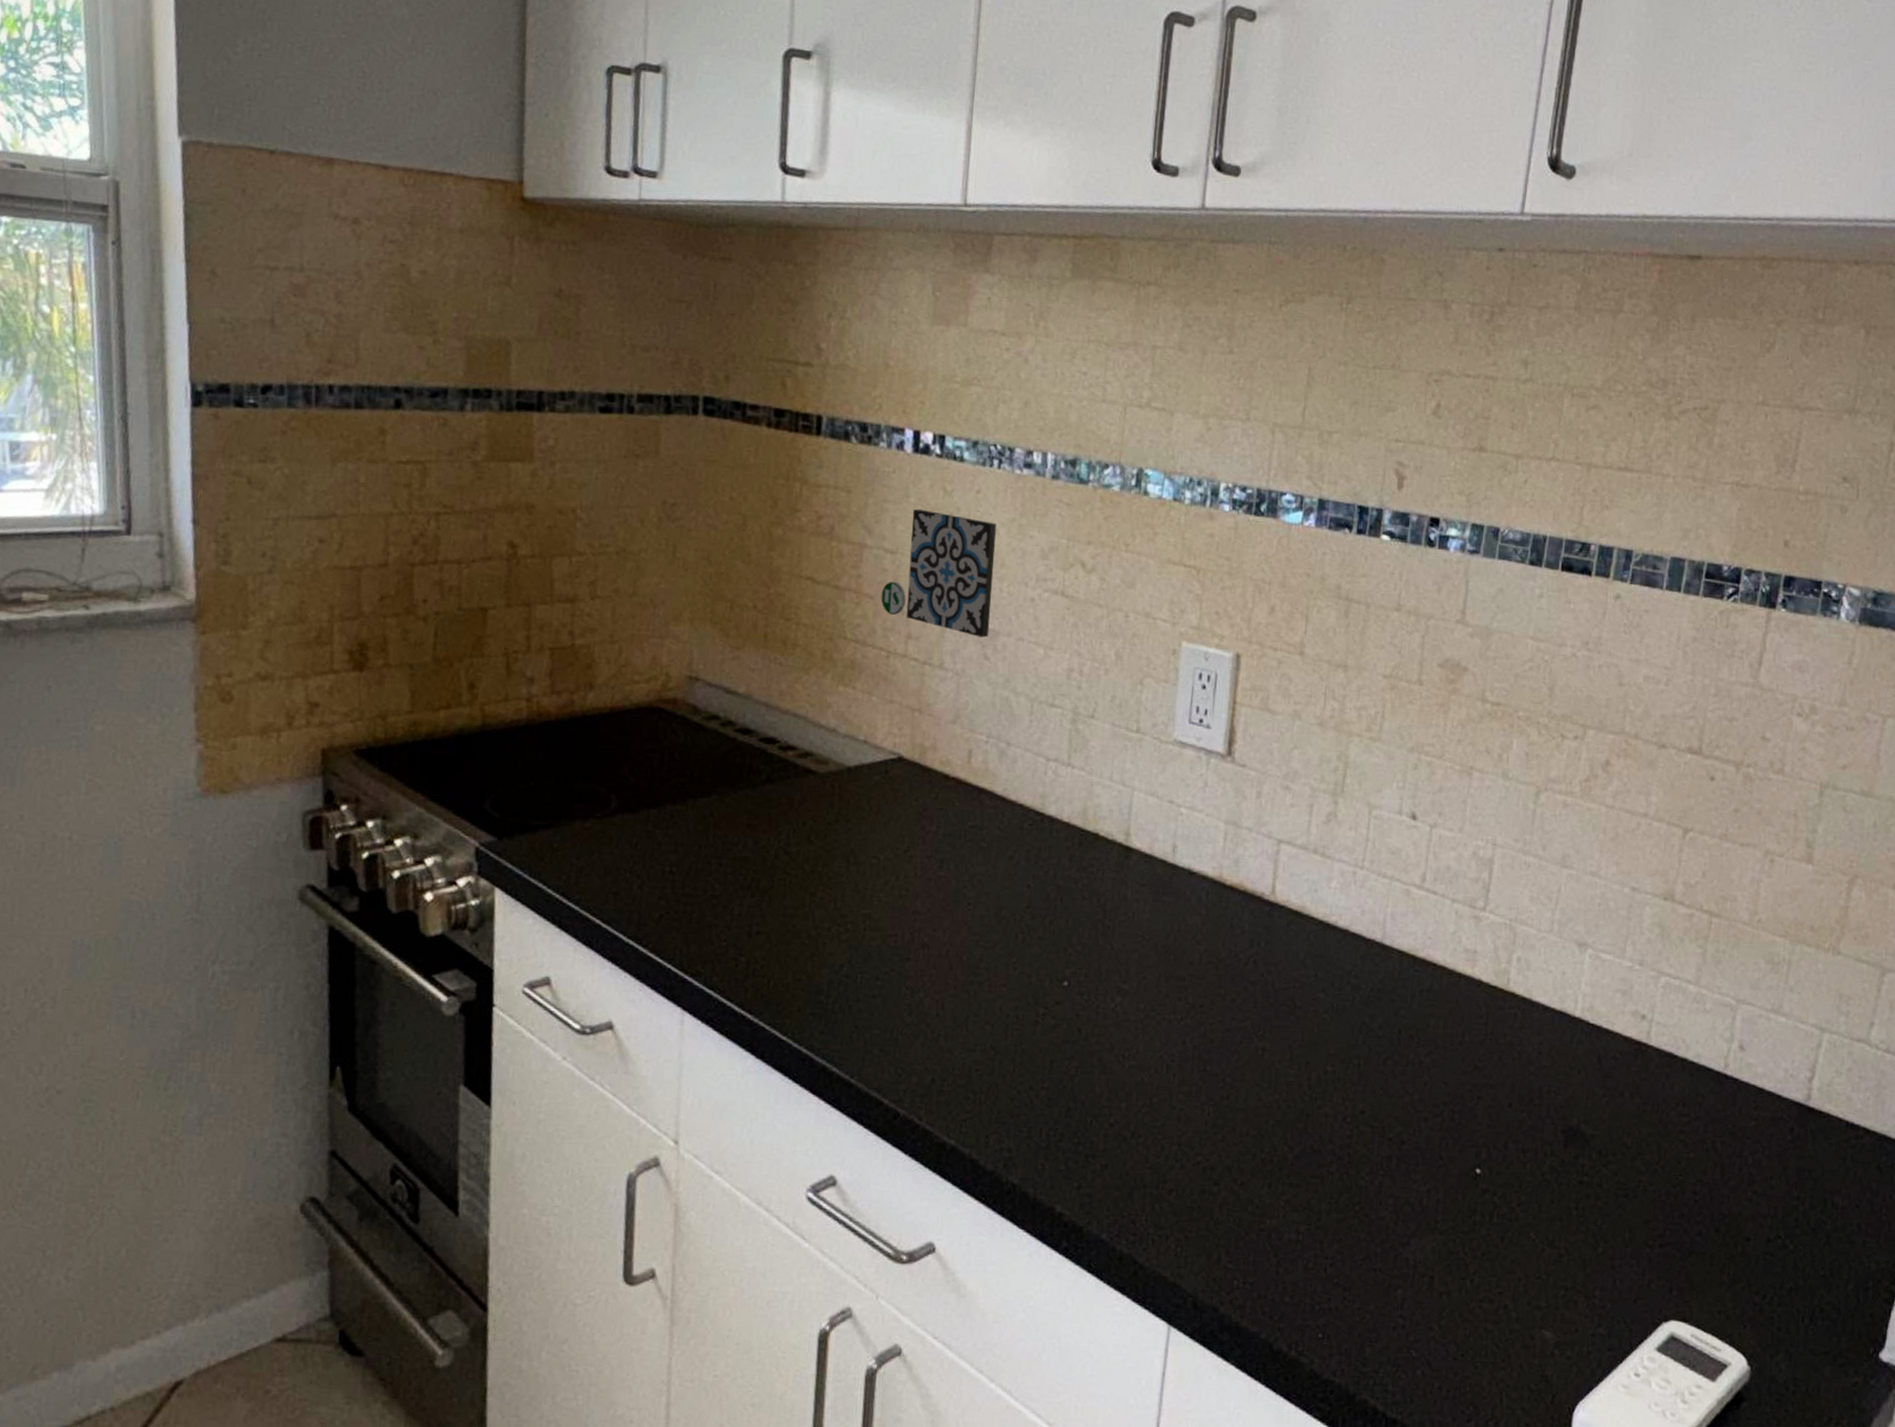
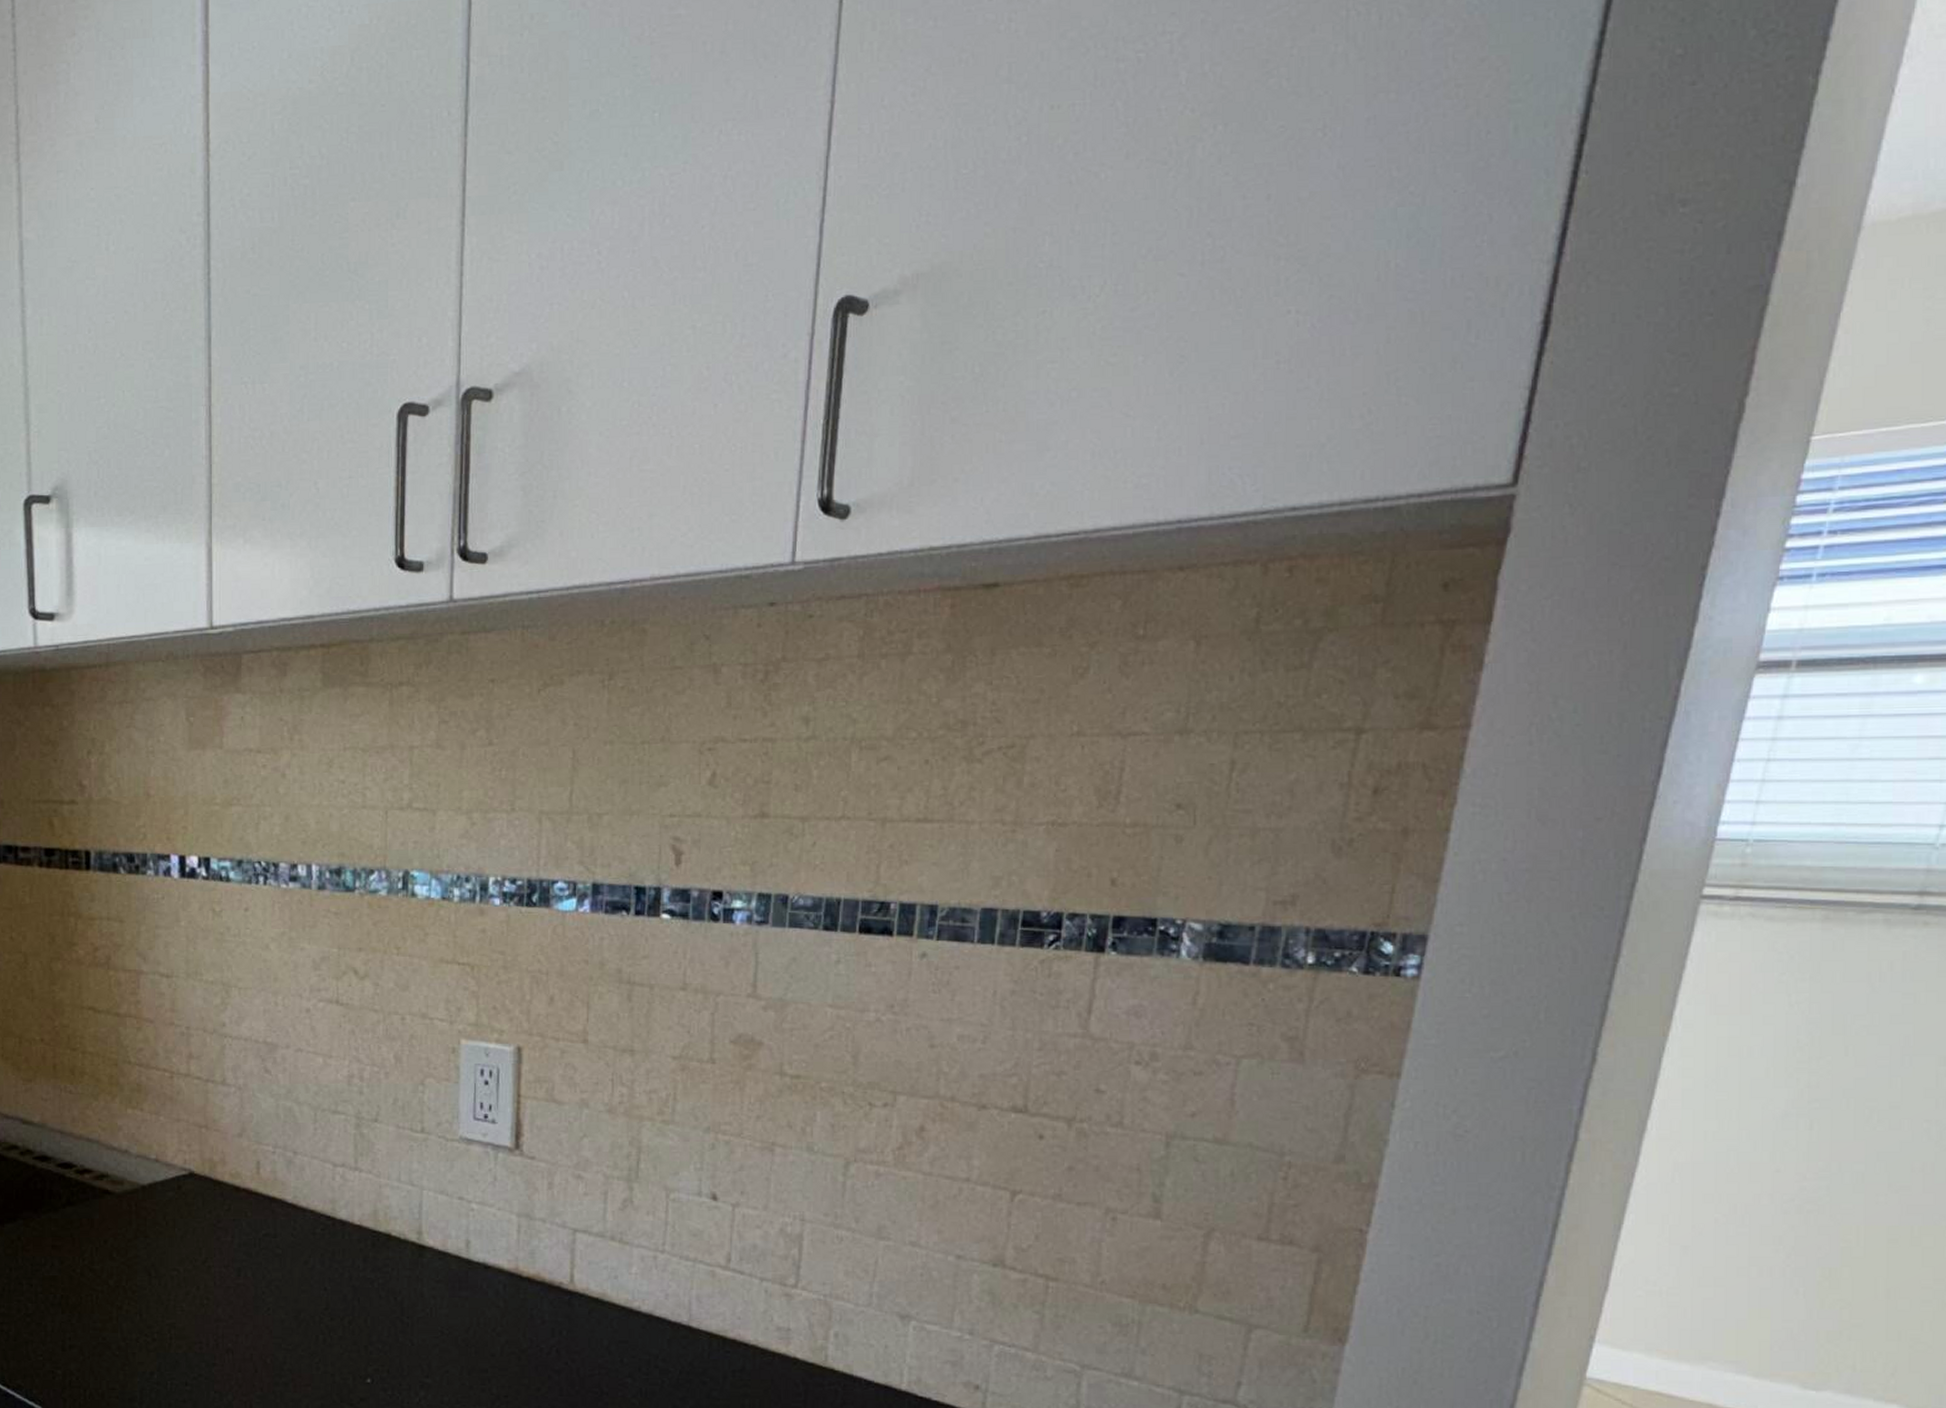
decorative tile: present [881,508,997,638] -> none [160,931,268,1051]

